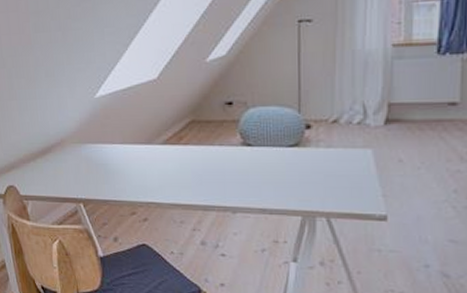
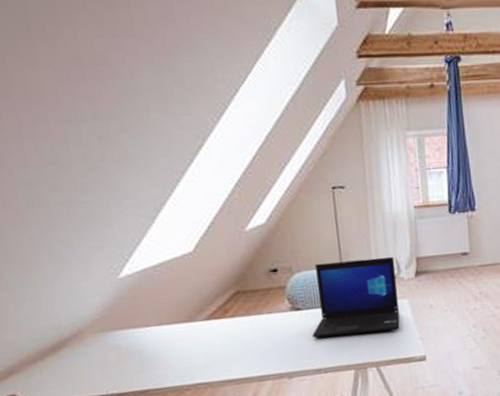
laptop: none [261,99,361,182] -> present [312,257,400,338]

